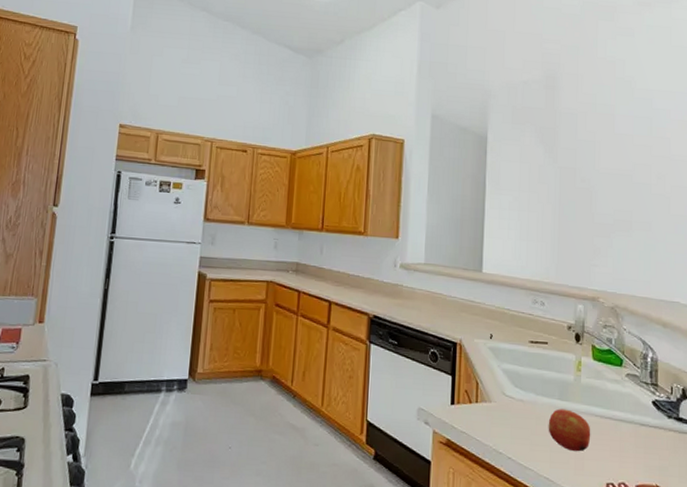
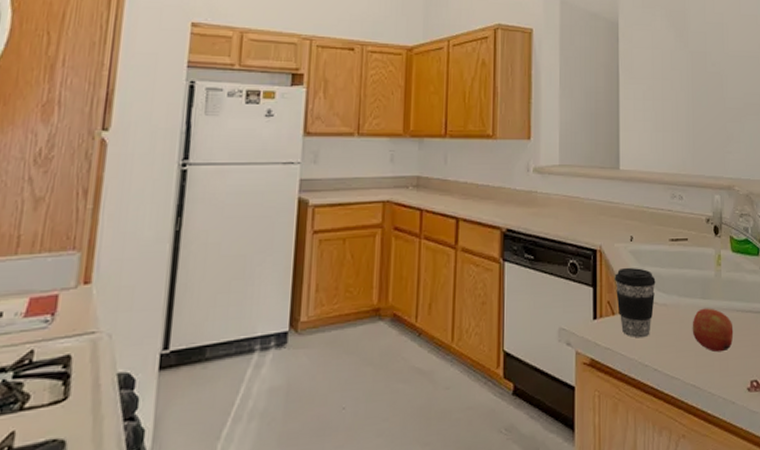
coffee cup: none [473,362,514,428] -> present [615,267,656,338]

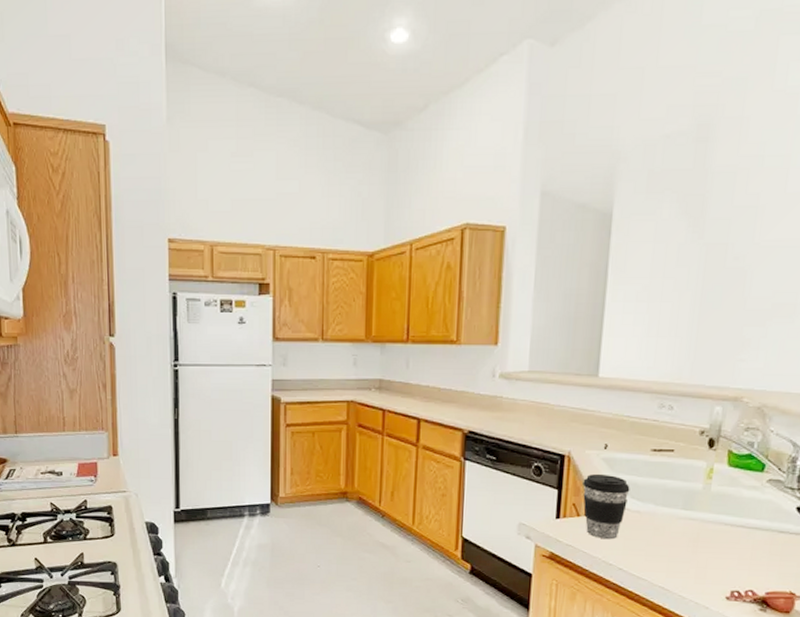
apple: present [692,308,734,353] -> none [667,518,718,561]

